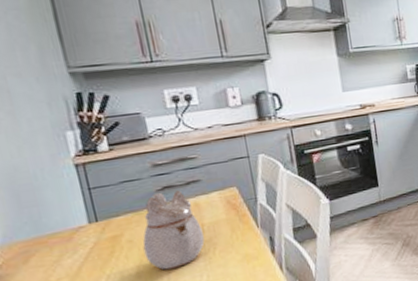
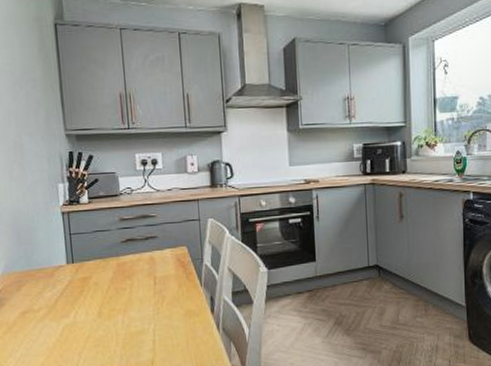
teapot: present [142,190,205,270] -> none [105,243,155,314]

